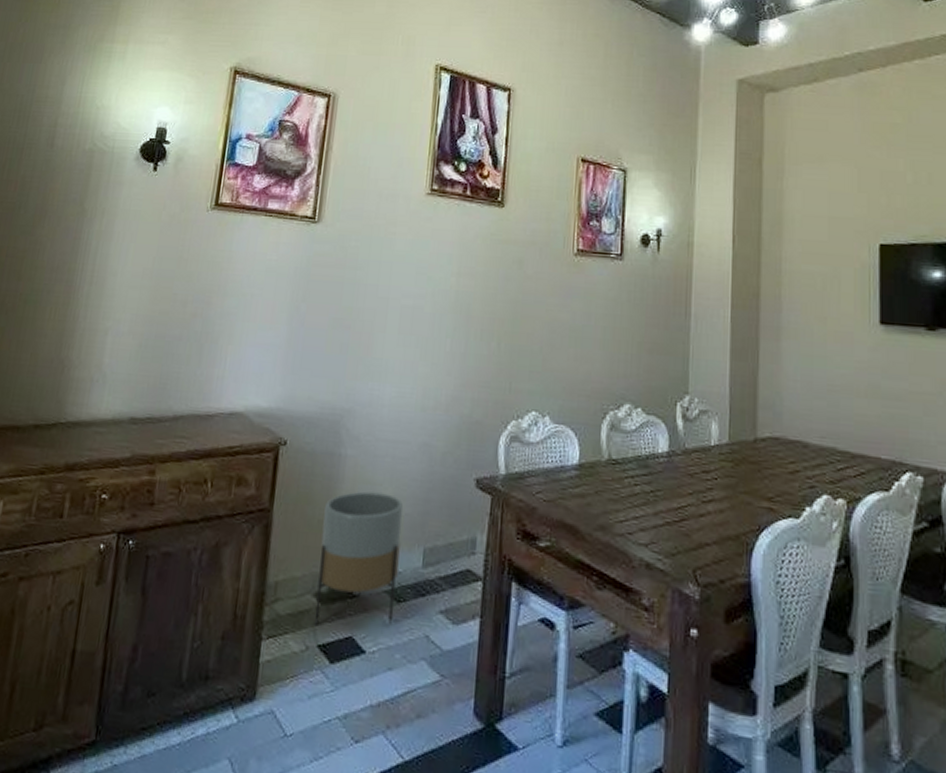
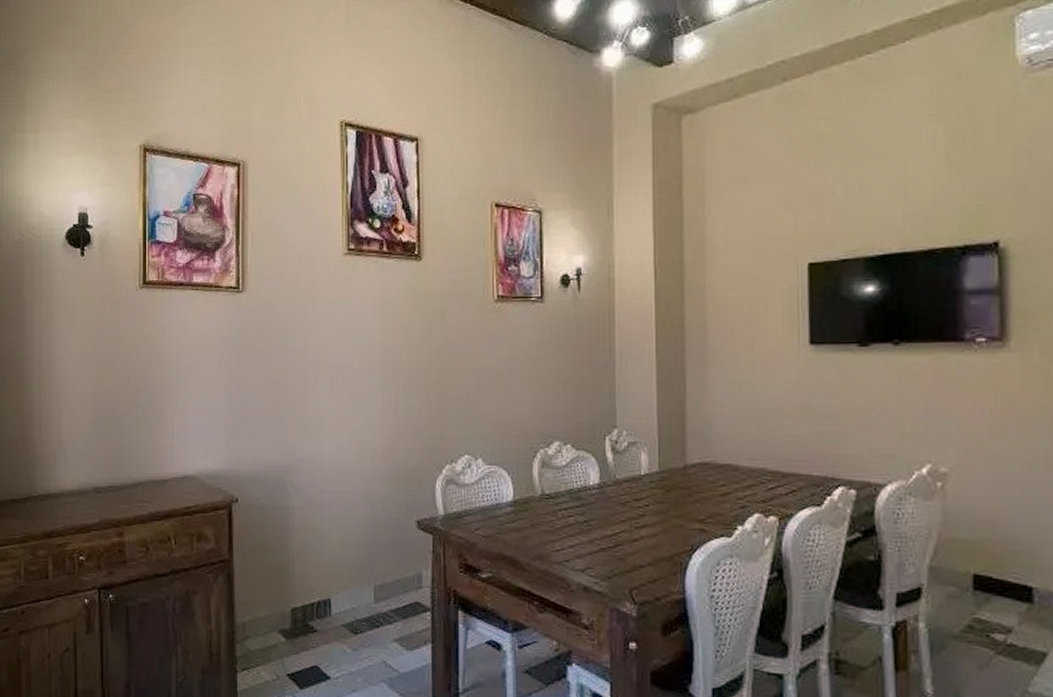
planter: present [314,491,404,627] -> none [280,539,354,659]

